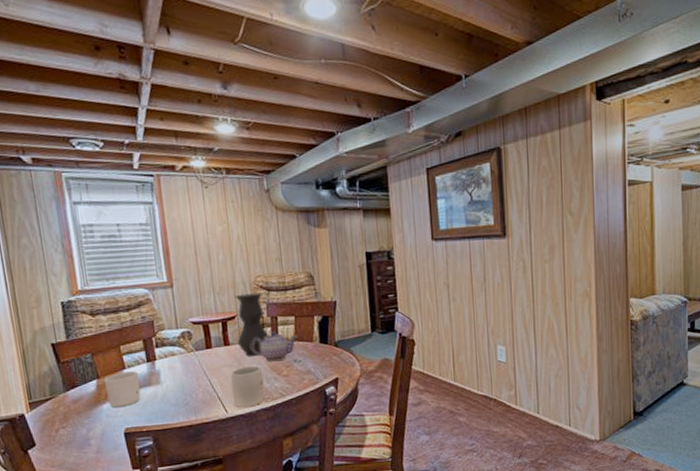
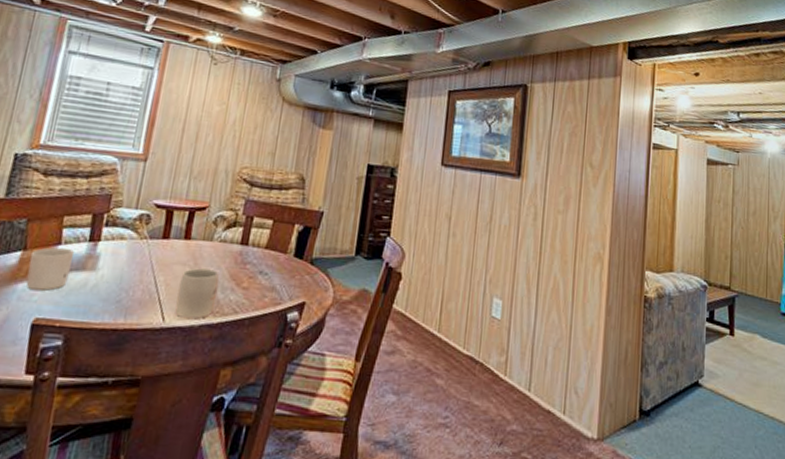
vase: present [234,292,269,356] -> none [200,183,245,258]
teapot: present [250,331,298,362] -> none [213,233,271,269]

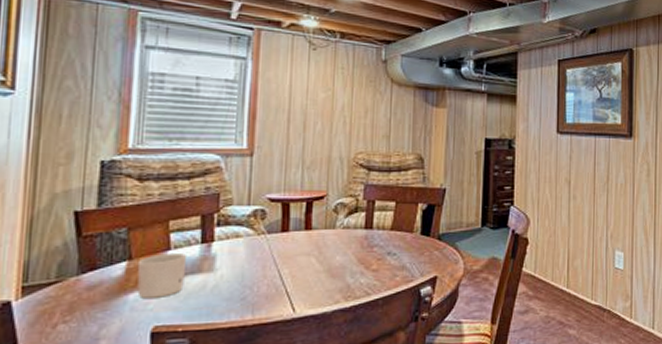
mug: present [175,268,219,320] -> none [304,256,347,307]

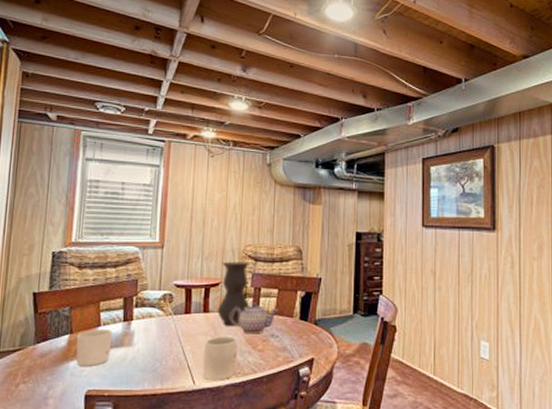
mug: none [304,256,347,307] -> present [202,336,238,381]
vase: none [322,171,363,244] -> present [217,261,251,326]
teapot: none [337,217,396,253] -> present [230,302,279,334]

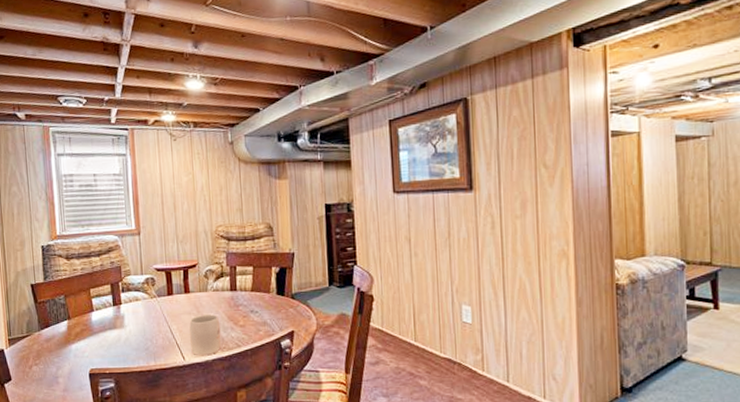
mug: present [75,329,113,366] -> none [74,314,106,348]
vase: present [217,261,251,326] -> none [196,242,228,305]
teapot: present [230,302,279,334] -> none [209,281,255,311]

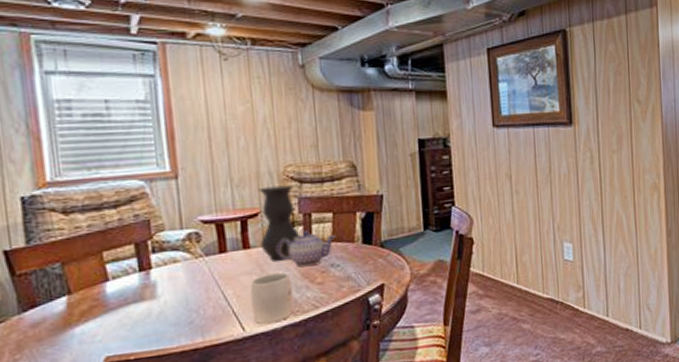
vase: none [196,242,228,305] -> present [258,185,301,261]
teapot: none [209,281,255,311] -> present [277,230,336,267]

